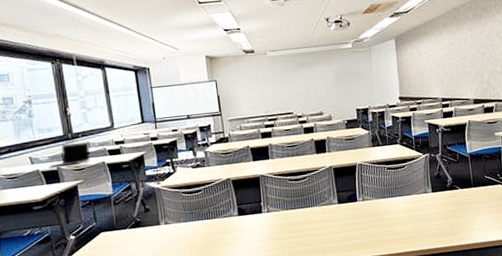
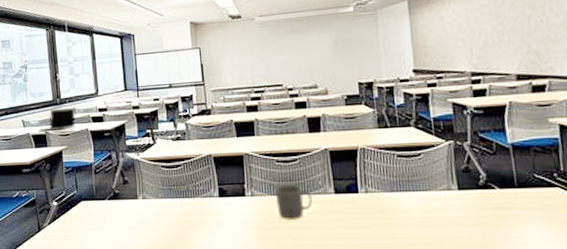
mug: none [288,199,320,231] -> present [275,184,313,222]

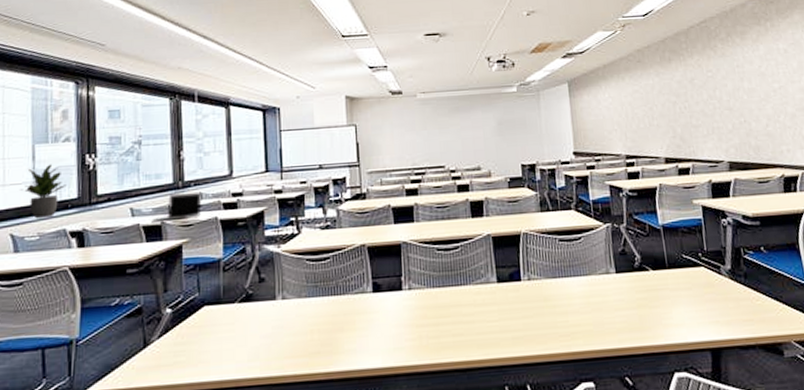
mug: present [275,184,313,222] -> none [435,274,474,316]

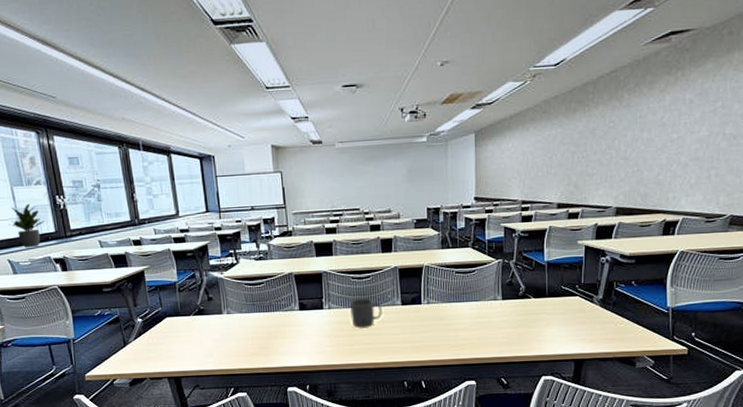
laptop: present [152,191,202,221] -> none [117,228,156,251]
mug: none [435,274,474,316] -> present [350,298,382,330]

